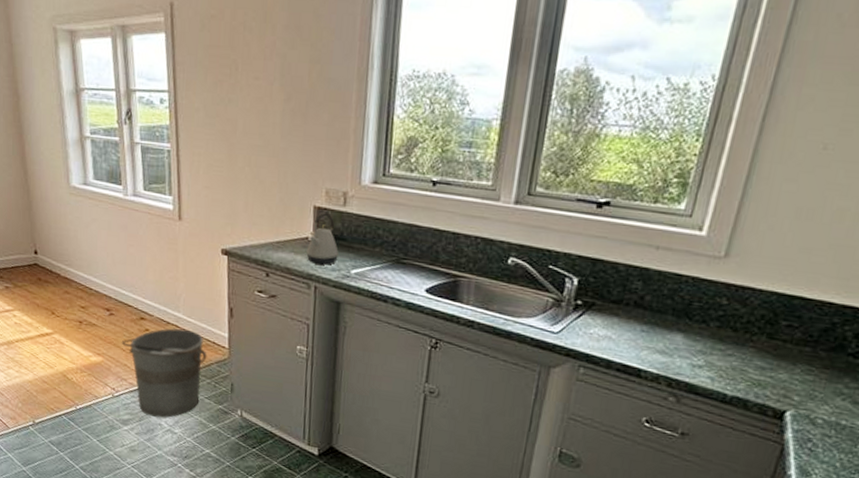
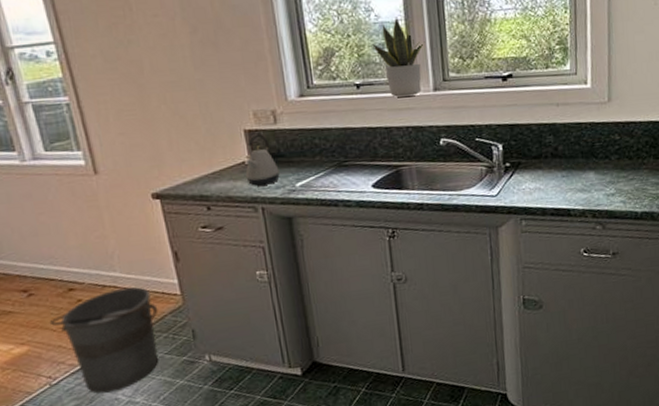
potted plant: none [459,115,518,205] -> present [372,17,425,97]

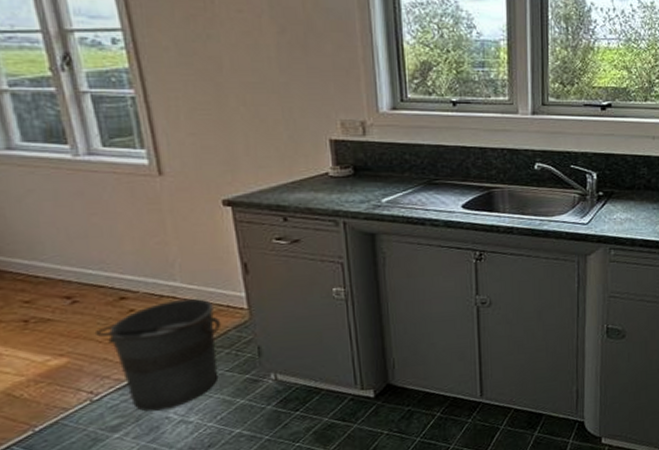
kettle: present [245,133,280,186] -> none [328,144,365,199]
potted plant: present [372,17,425,97] -> none [472,36,527,118]

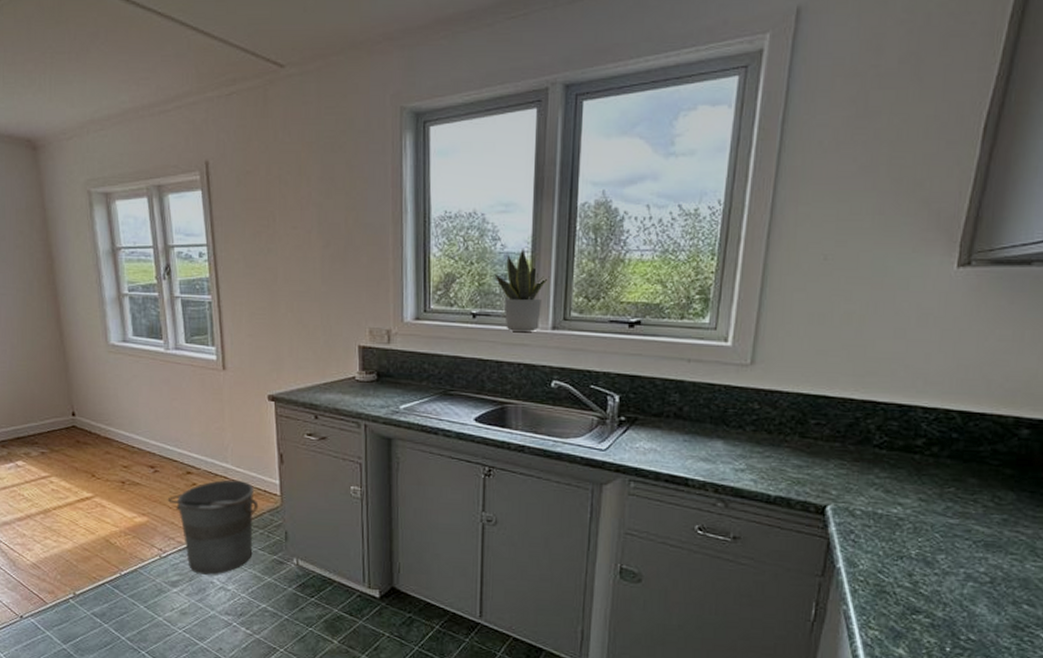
potted plant: none [472,36,527,118] -> present [494,248,550,332]

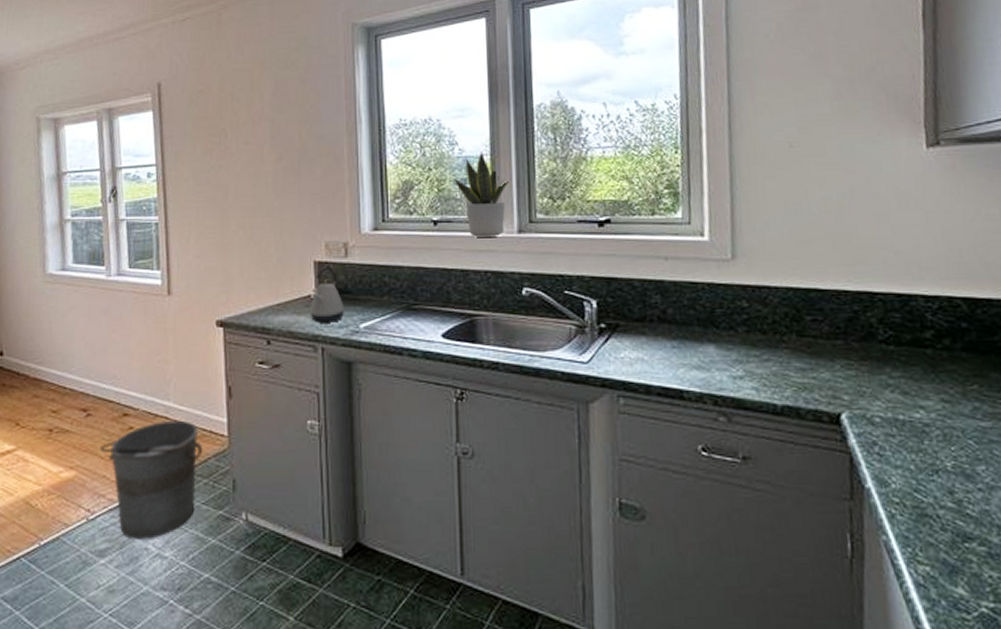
kettle: none [354,350,386,403] -> present [310,265,344,323]

